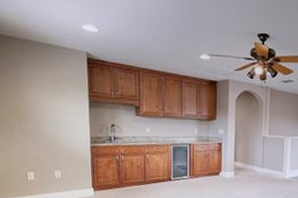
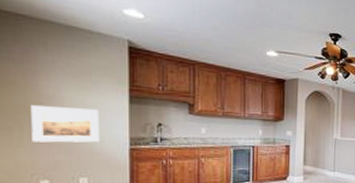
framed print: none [19,110,68,142] -> present [31,104,99,143]

